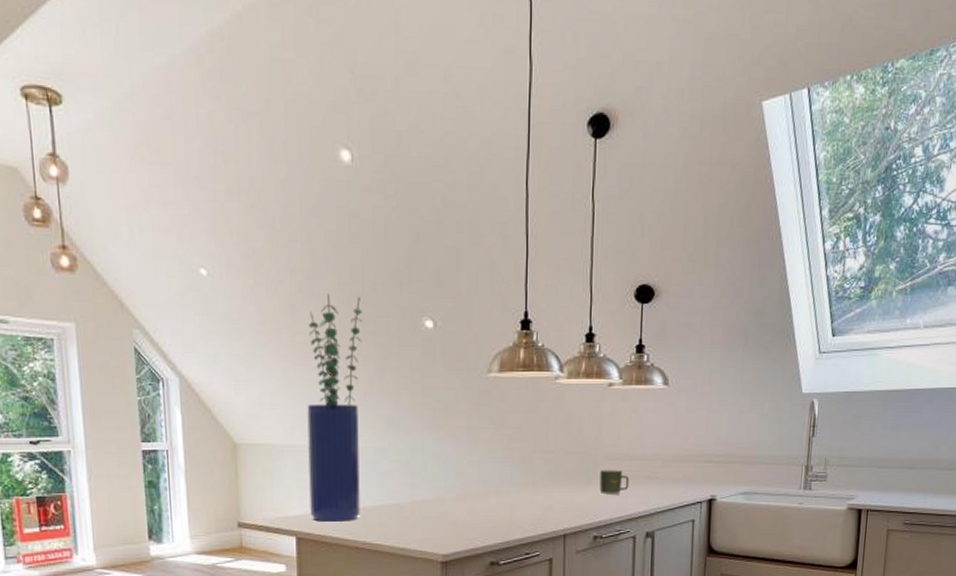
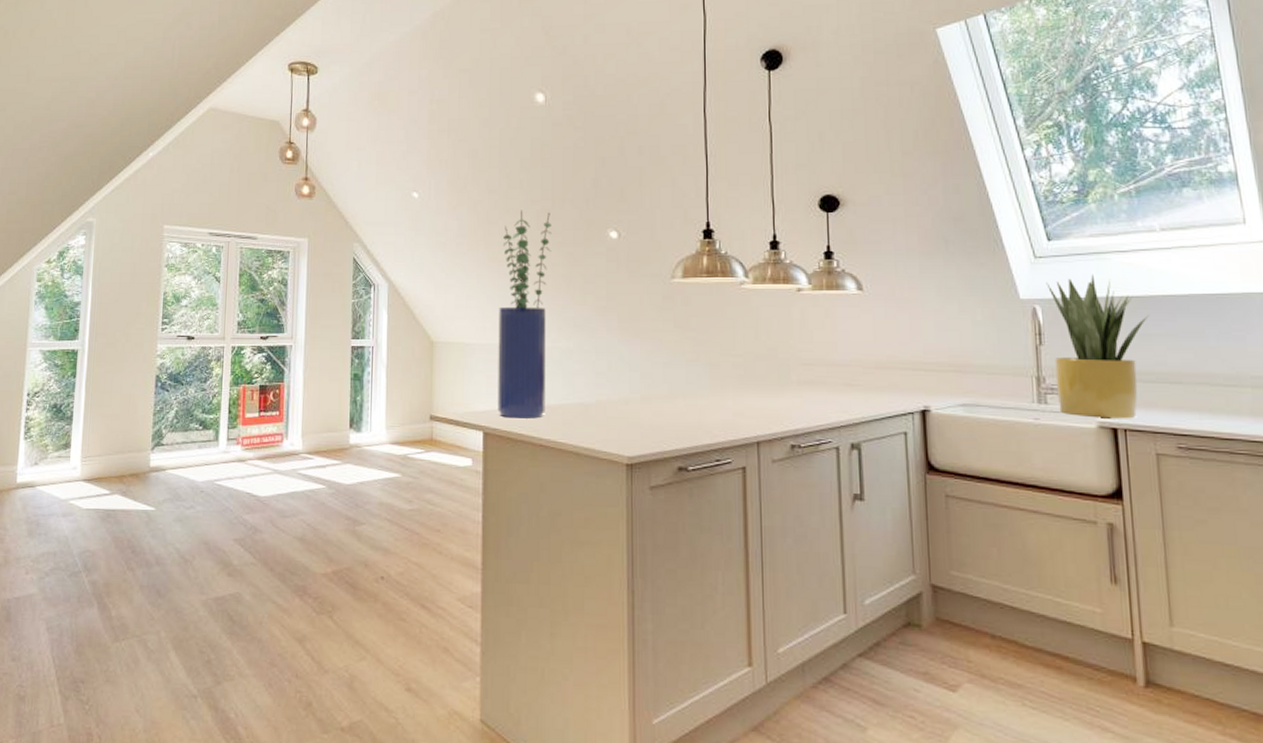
mug: present [599,470,629,495] -> none [794,375,827,401]
planter: none [820,369,902,501] -> present [1046,274,1149,419]

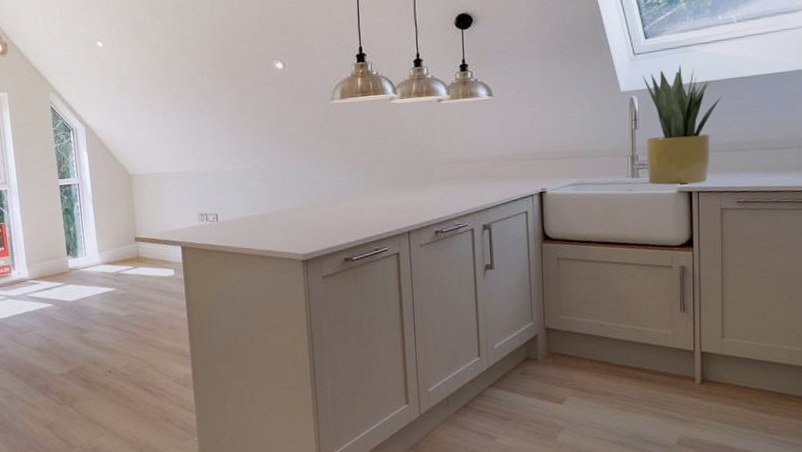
vase: present [498,210,551,419] -> none [183,50,232,233]

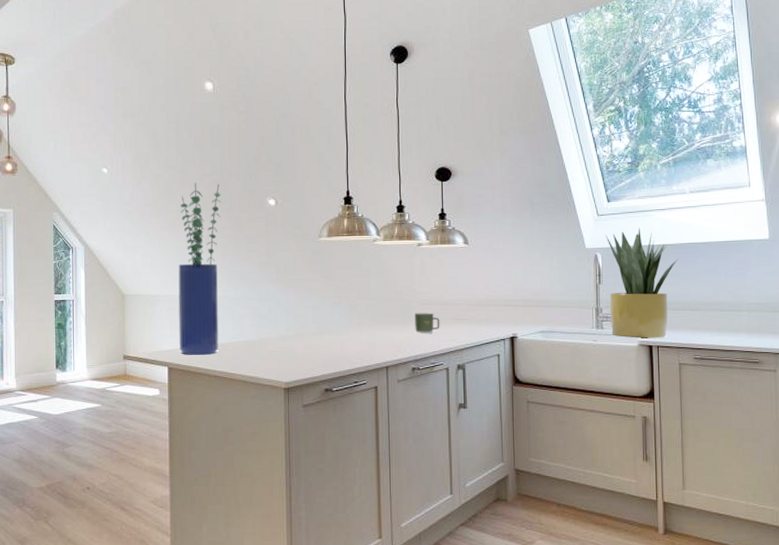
vase: none [183,50,232,233] -> present [178,182,221,355]
mug: none [436,172,464,195] -> present [415,313,440,333]

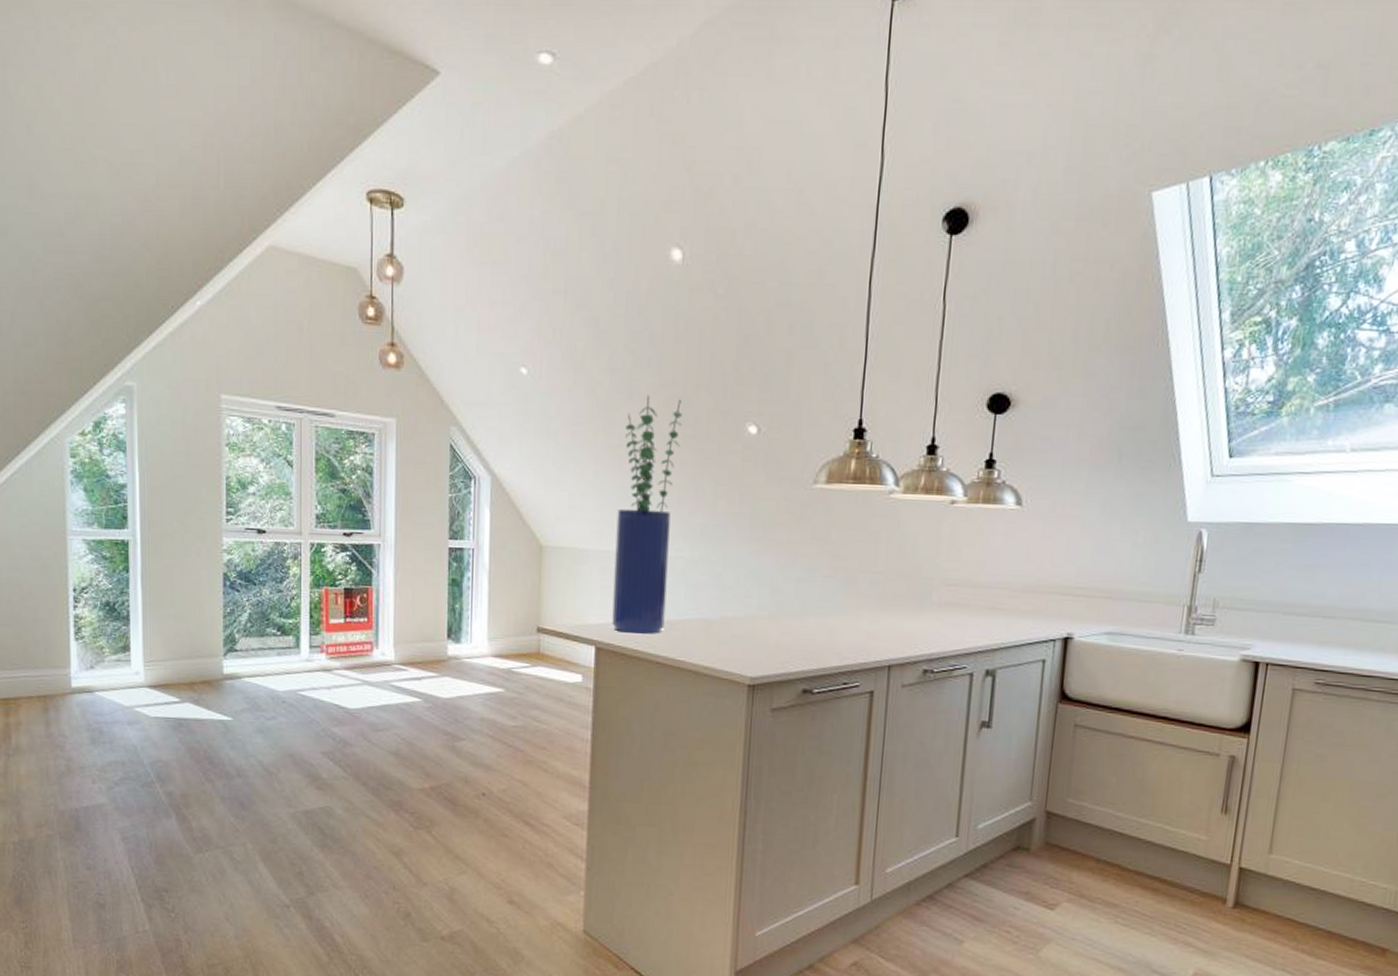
mug: present [415,313,440,333] -> none [933,596,969,625]
planter: present [605,228,678,339] -> none [1205,497,1318,653]

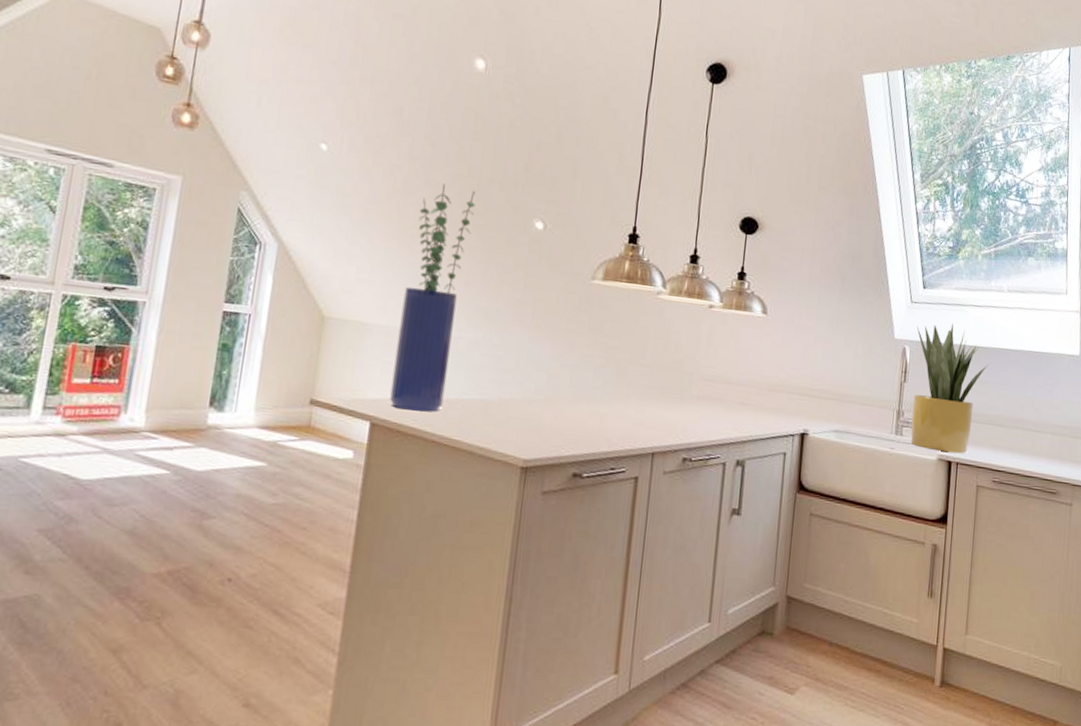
planter: none [1205,497,1318,653] -> present [911,323,989,454]

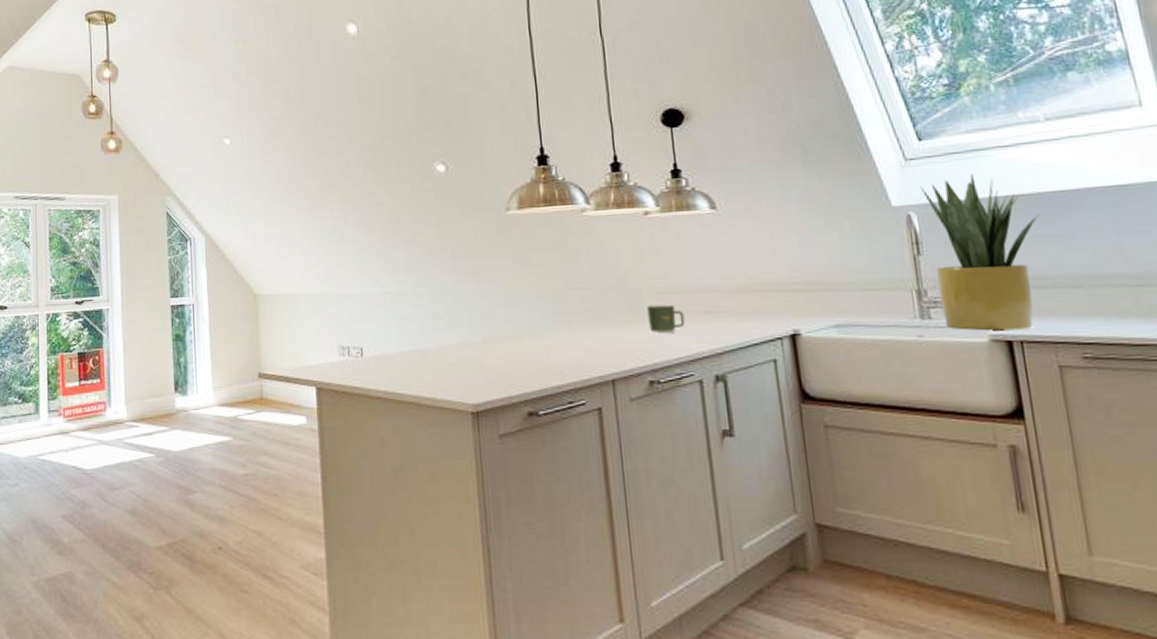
vase: present [390,183,475,412] -> none [323,149,381,371]
mug: none [692,390,723,417] -> present [647,304,685,333]

